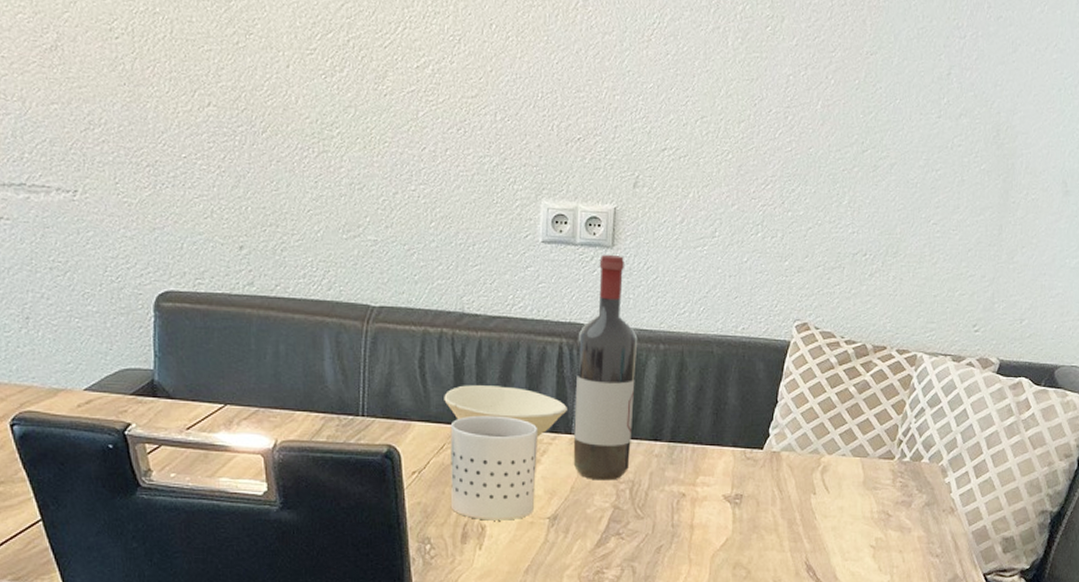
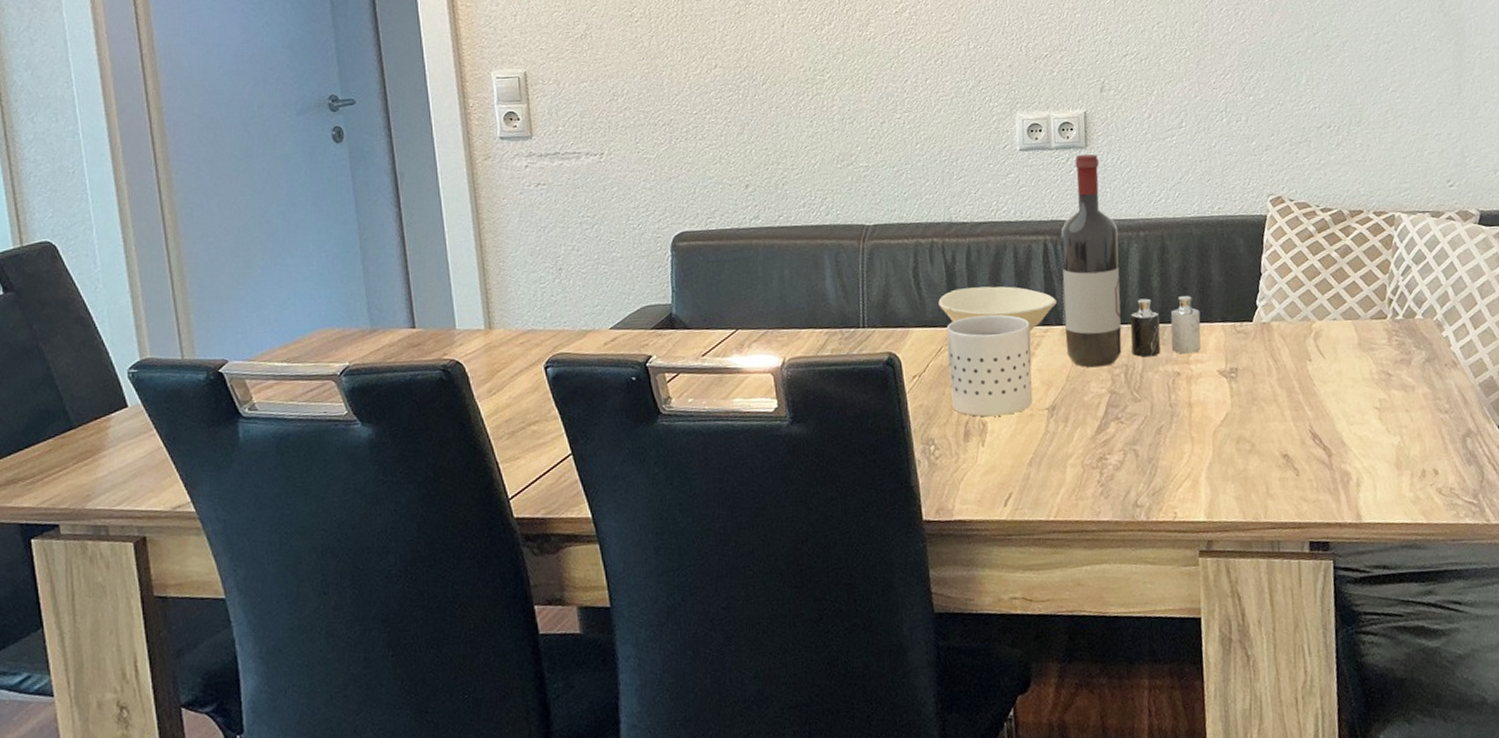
candle: none [639,415,712,475] -> present [1130,295,1201,357]

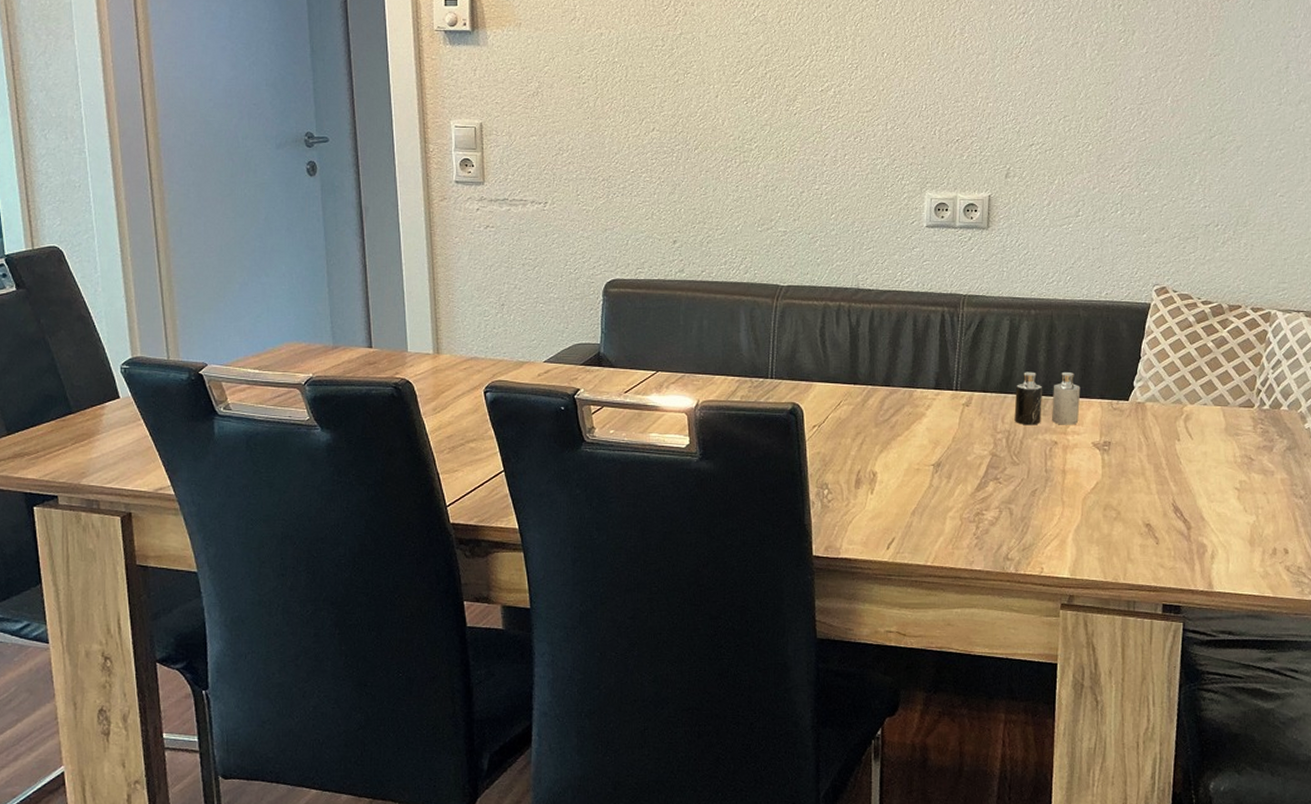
bowl: present [938,286,1057,331] -> none [841,350,949,393]
mug: present [946,314,1033,417] -> none [845,375,924,468]
wine bottle: present [1061,154,1122,368] -> none [954,234,1011,431]

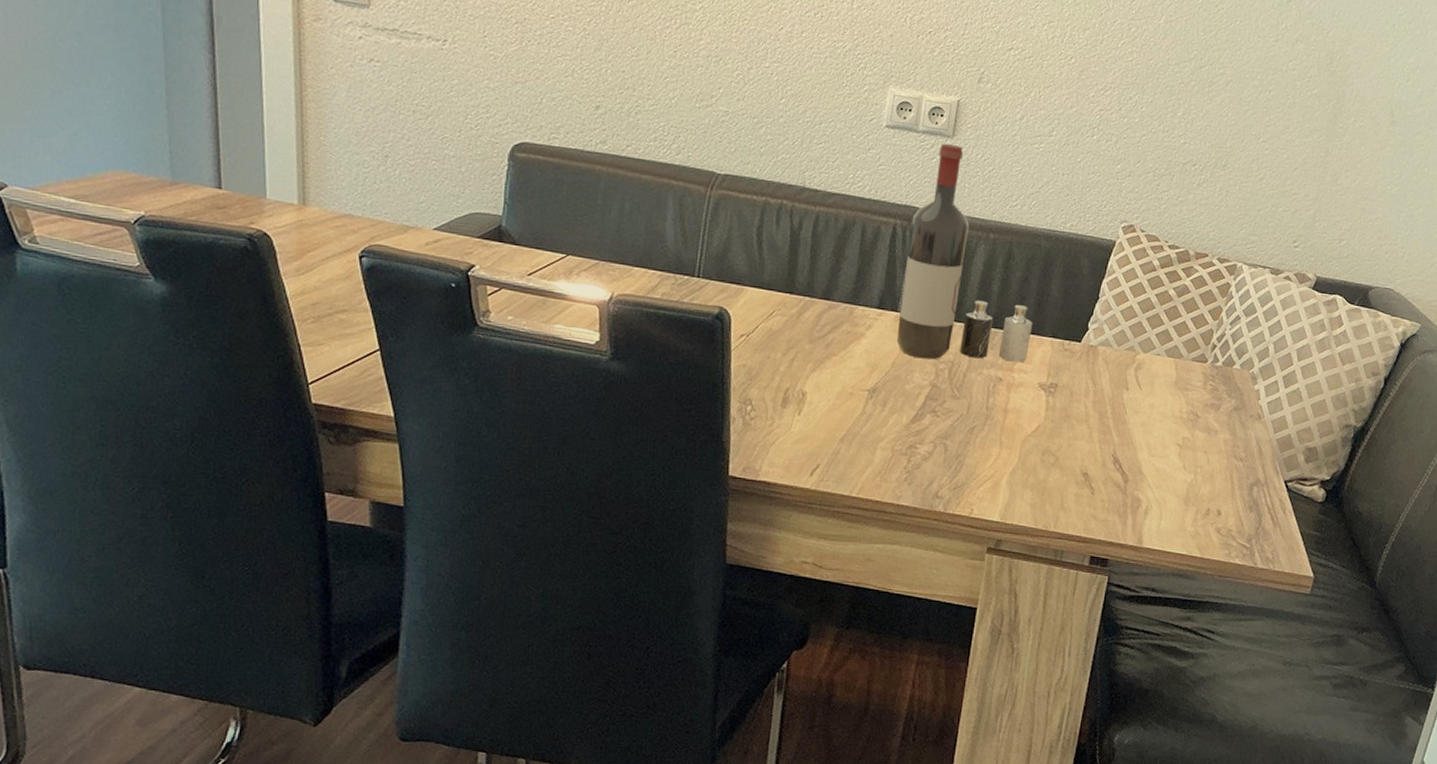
wine bottle: none [954,234,1011,431] -> present [896,143,970,360]

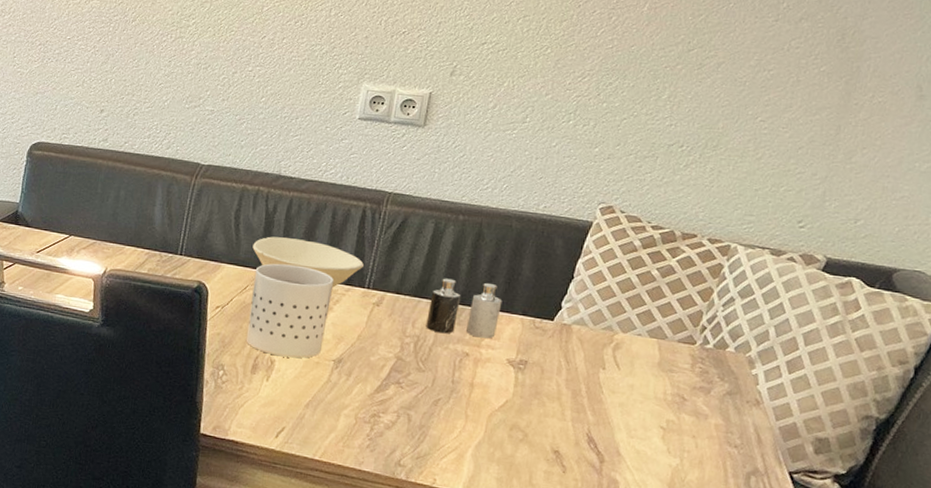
mug: none [774,286,866,390] -> present [245,263,334,359]
bowl: none [778,256,896,312] -> present [252,236,364,288]
wine bottle: present [896,143,970,360] -> none [363,132,439,334]

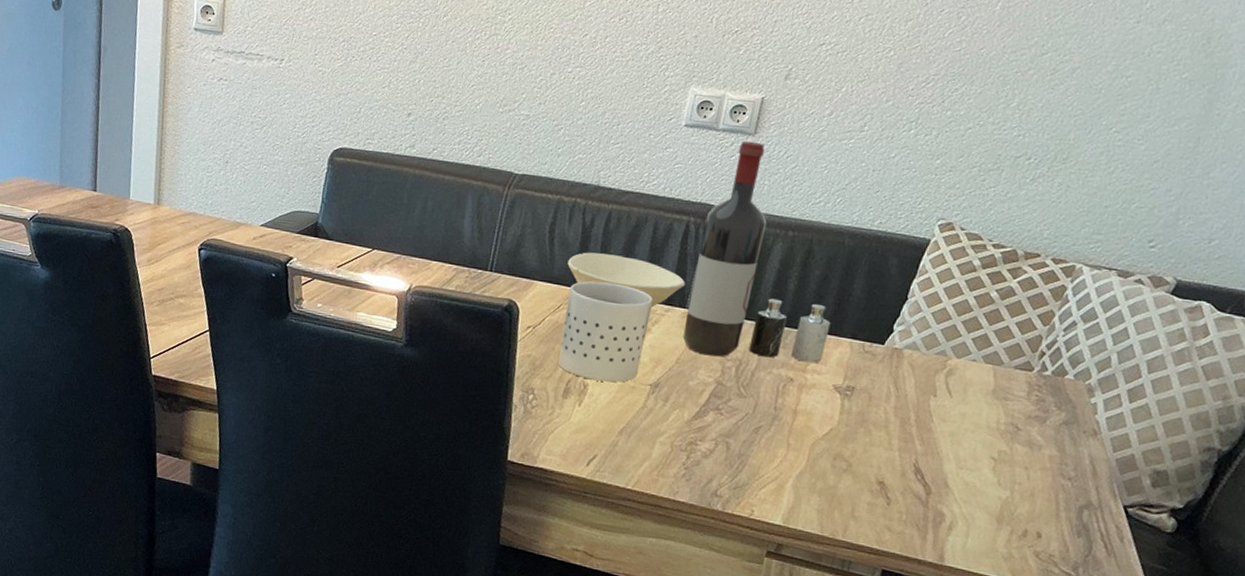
wine bottle: none [363,132,439,334] -> present [682,141,767,357]

